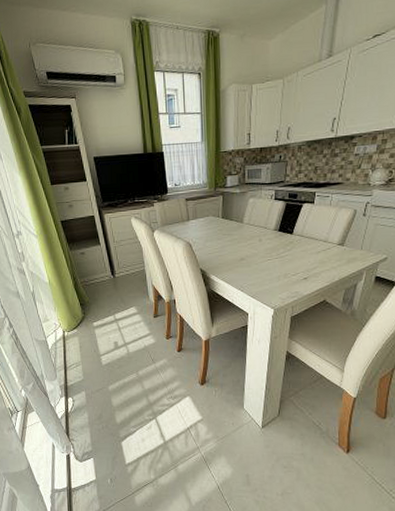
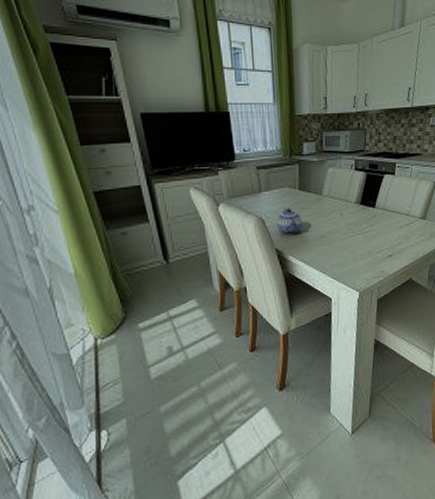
teapot: none [201,234,224,258] -> present [276,207,302,235]

